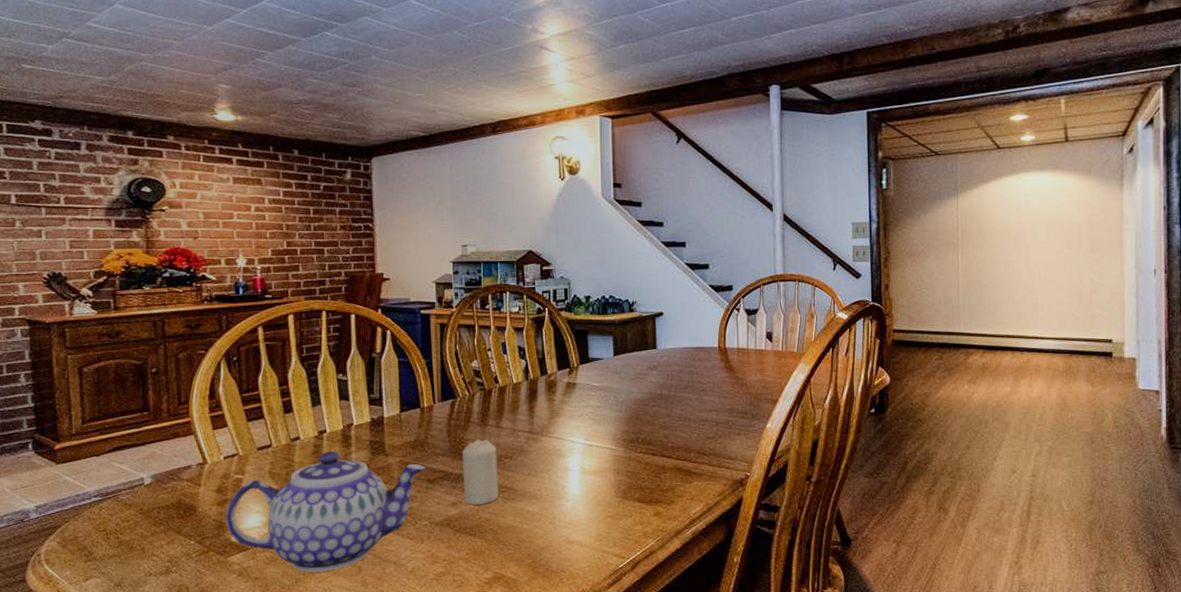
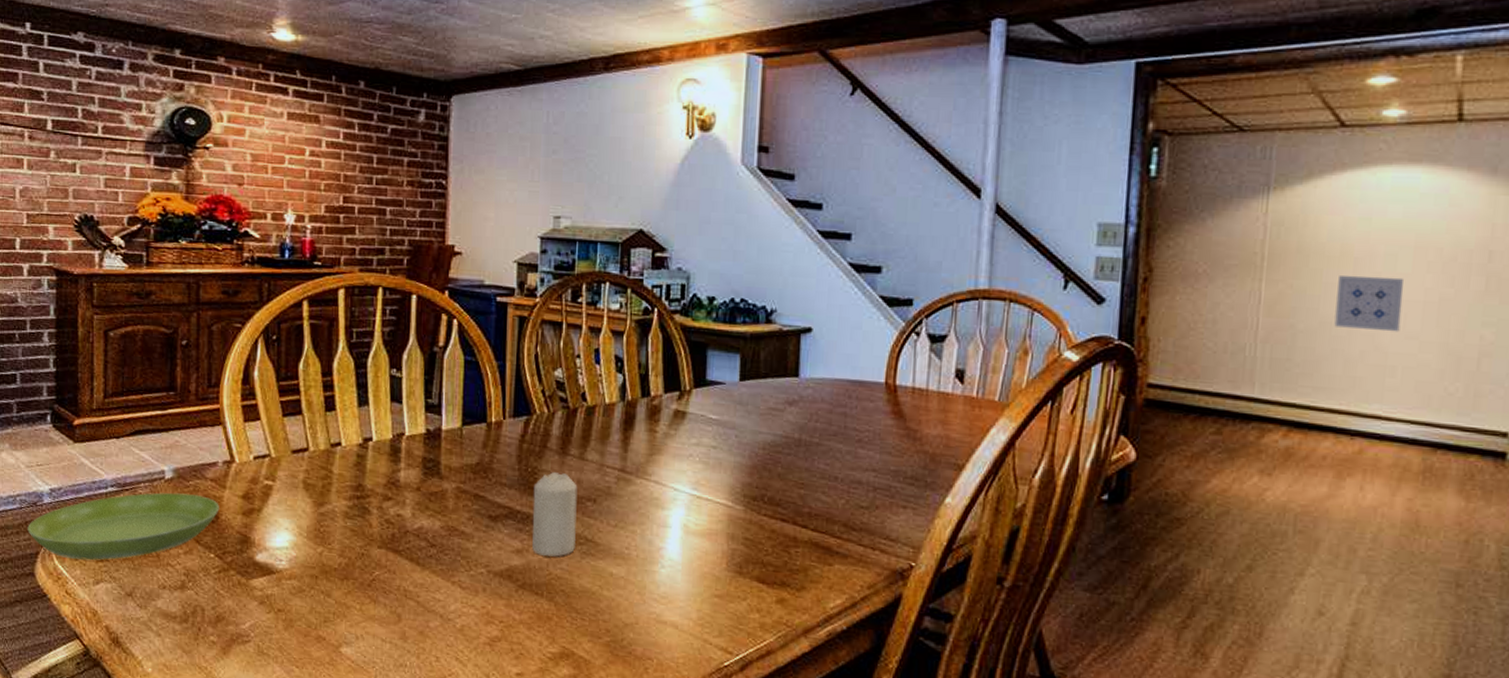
saucer: none [16,494,196,562] -> present [27,492,219,560]
teapot: present [225,450,426,572] -> none [250,464,488,615]
wall art: none [1005,245,1044,281] -> present [1334,274,1404,332]

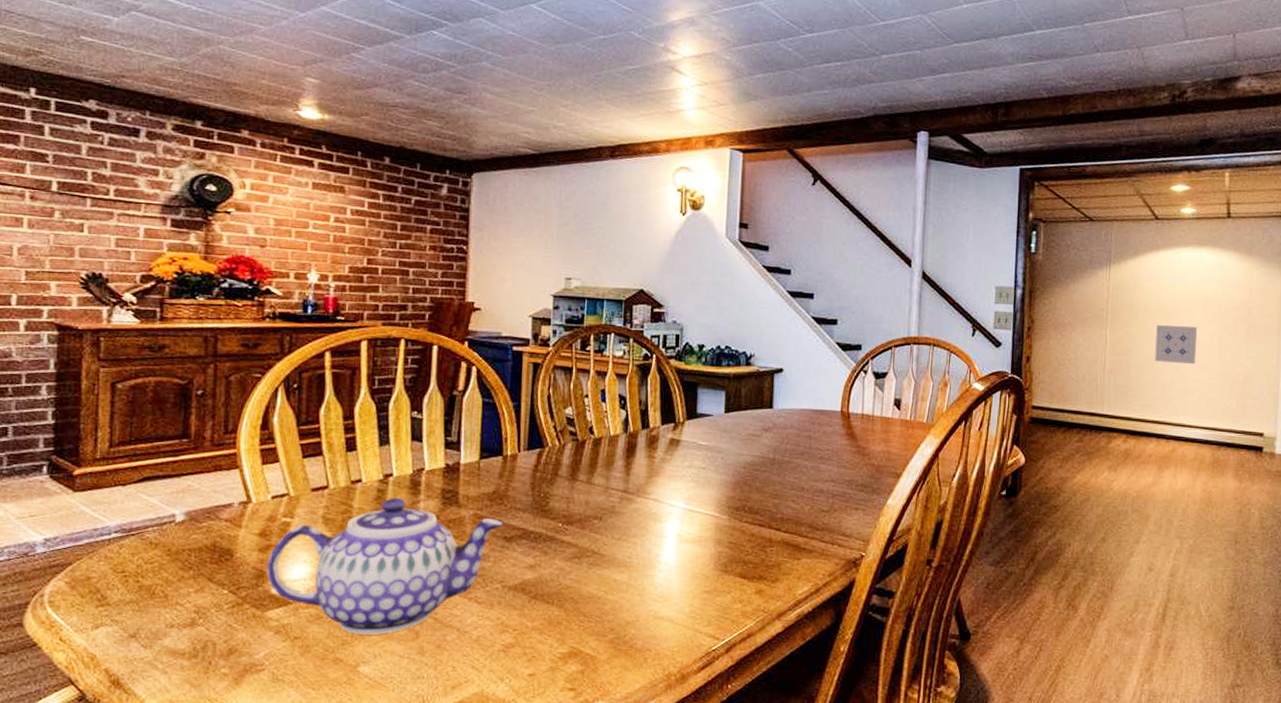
saucer: present [27,492,219,560] -> none [16,534,234,606]
teapot: none [250,464,488,615] -> present [267,497,504,635]
candle: present [532,472,578,557] -> none [544,496,585,569]

